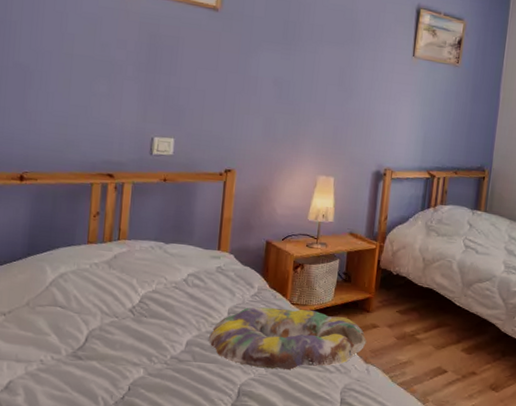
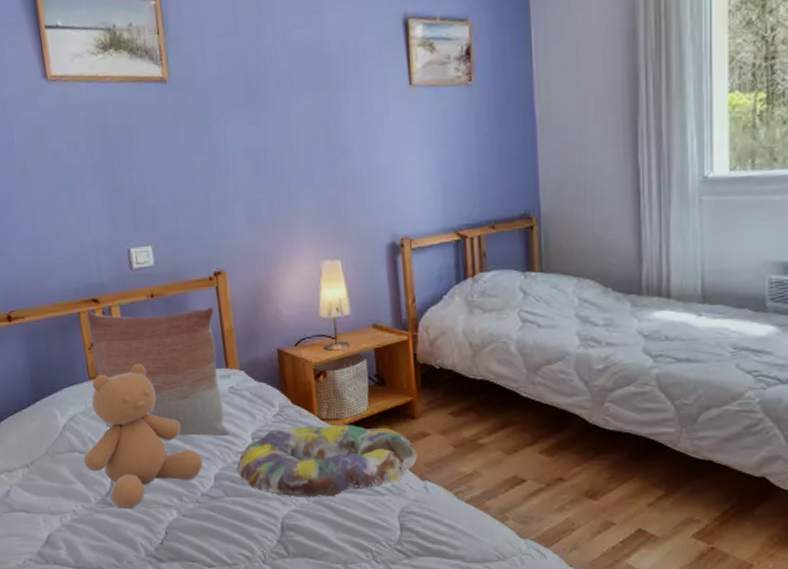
teddy bear: none [63,235,179,365] -> present [83,363,203,510]
pillow: none [89,184,218,309] -> present [86,307,231,437]

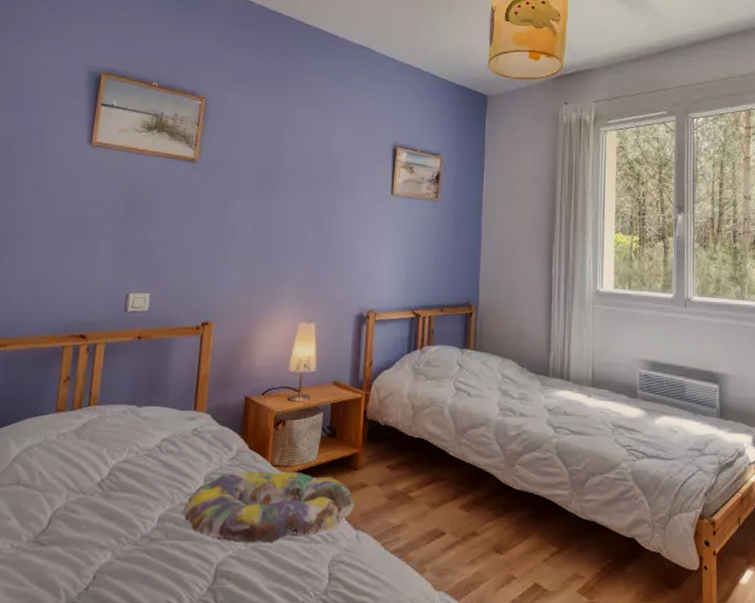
teddy bear: present [83,363,203,510] -> none [25,399,151,550]
pillow: present [86,307,231,437] -> none [55,346,194,478]

